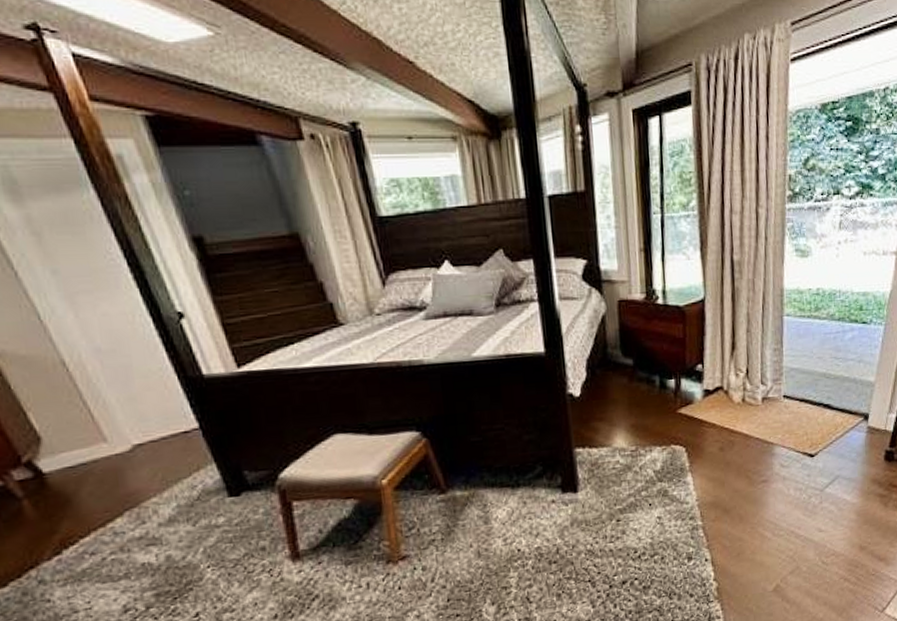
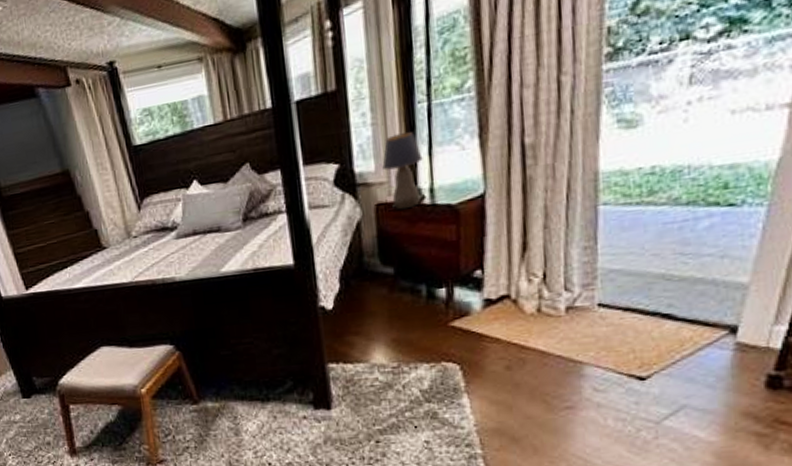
table lamp: none [624,238,657,308] -> present [382,132,423,210]

